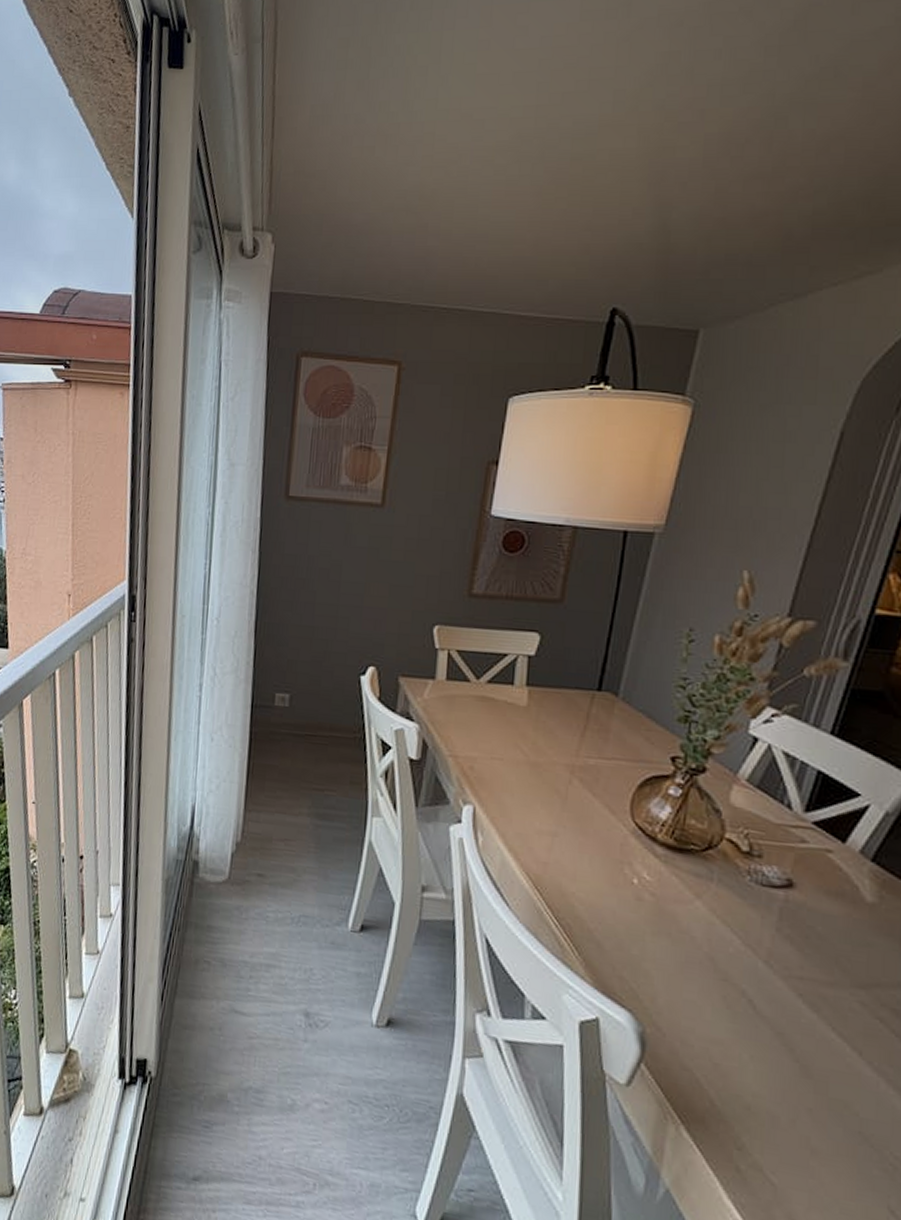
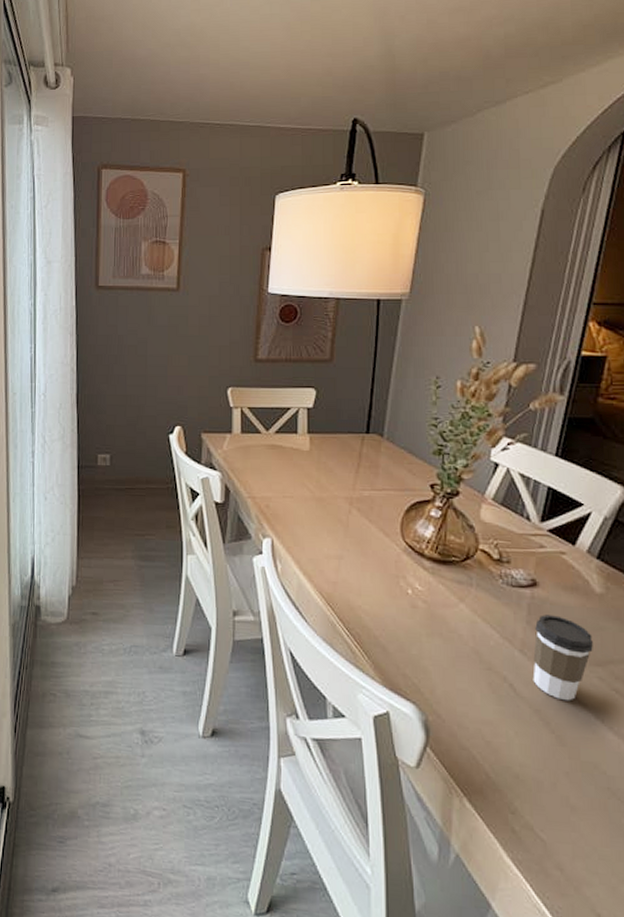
coffee cup: none [777,922,857,1027] -> present [532,615,593,701]

